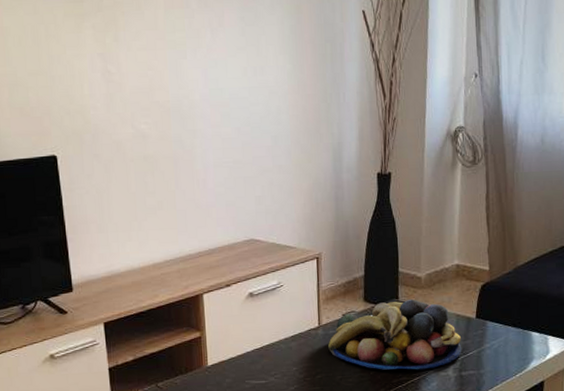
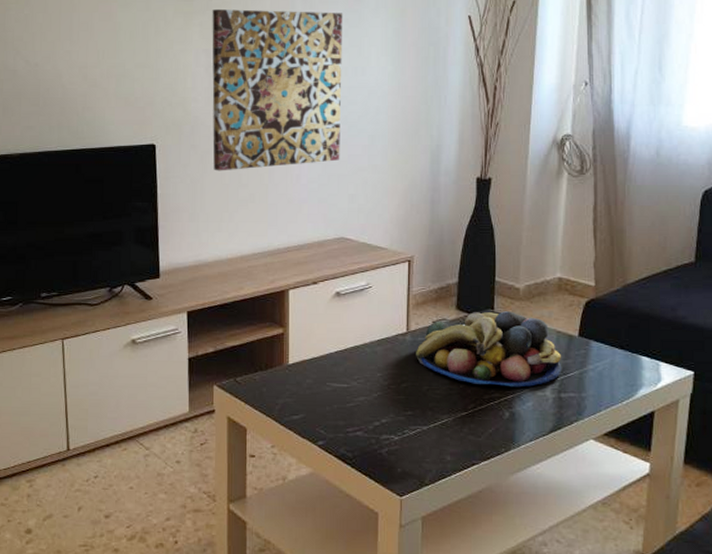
wall art: none [104,9,245,180] -> present [212,9,343,171]

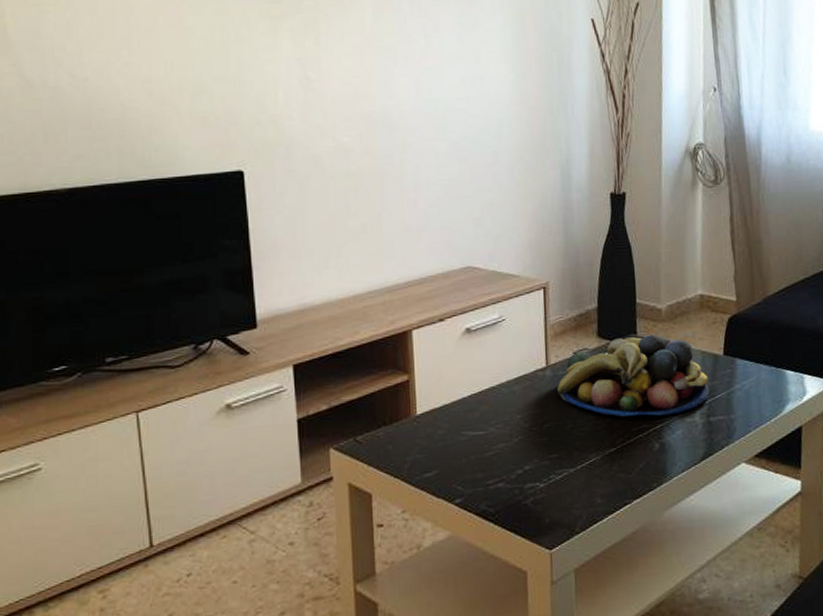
wall art: present [212,9,343,171] -> none [304,12,462,199]

